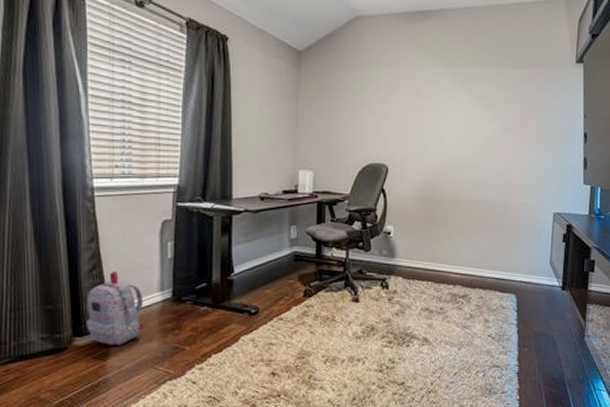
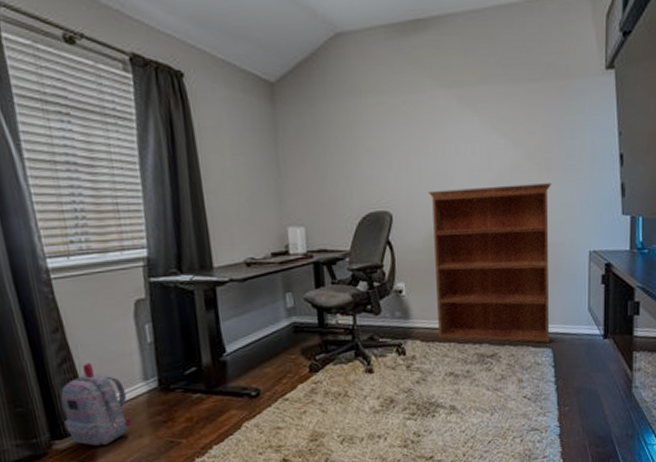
bookcase: none [419,150,525,289] -> present [429,183,551,343]

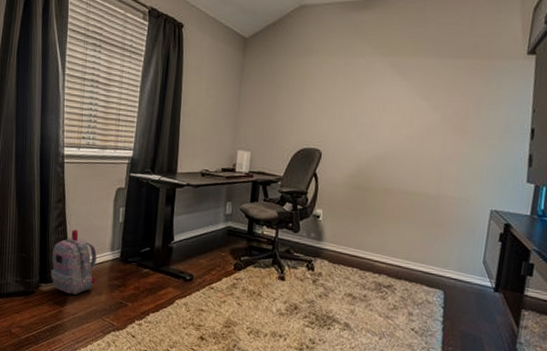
bookcase: present [429,183,551,343] -> none [344,137,464,285]

